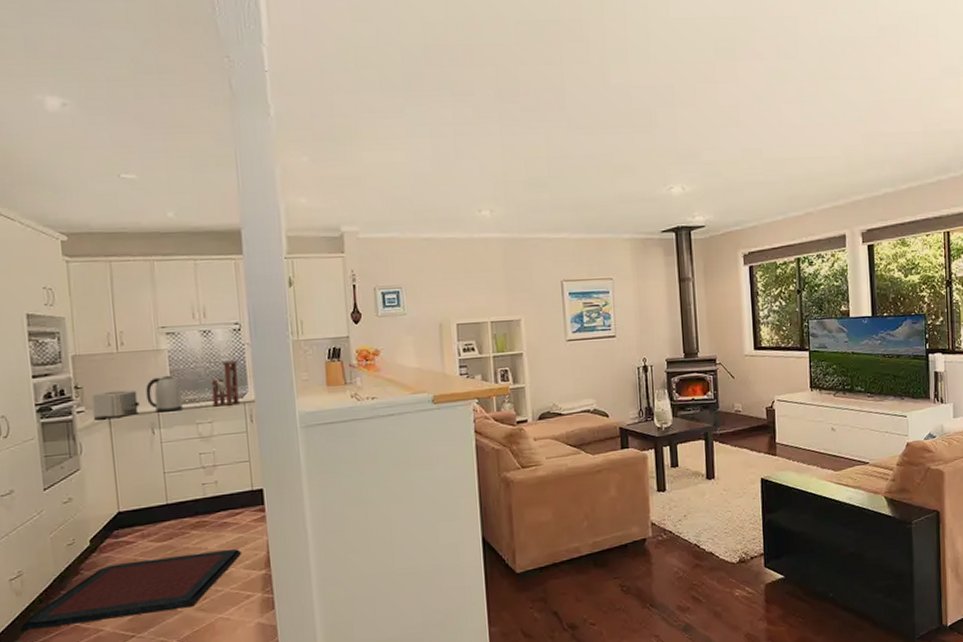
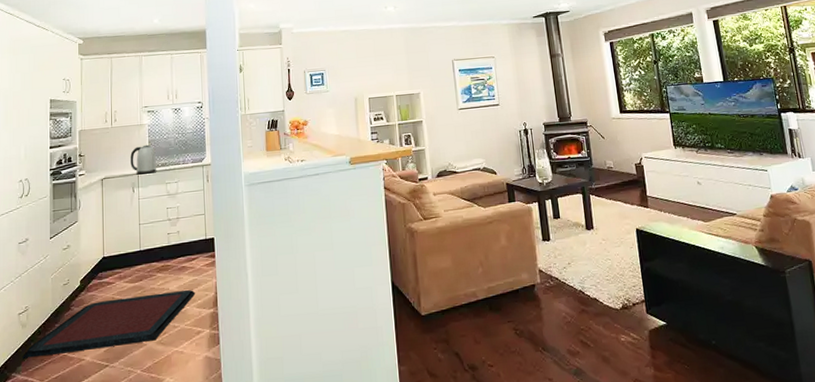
toaster: present [91,389,140,420] -> none [90,156,125,182]
paper towel holder: present [211,360,239,407] -> none [179,131,200,170]

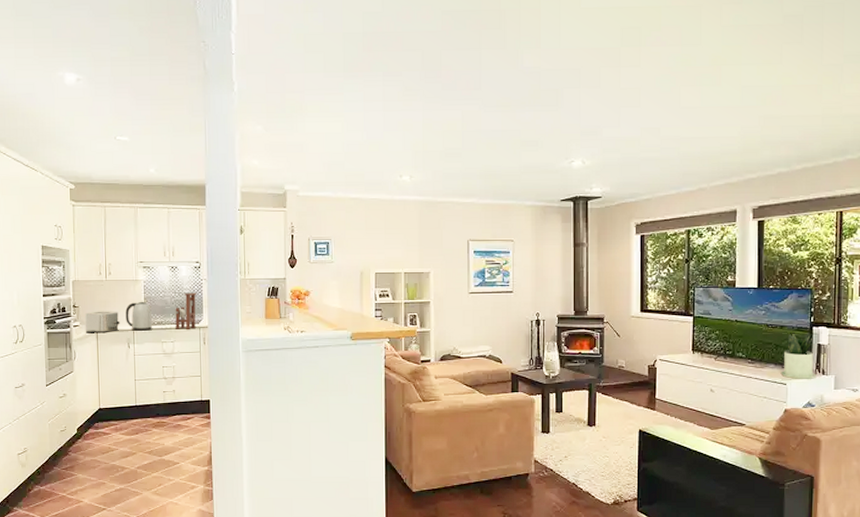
doormat: present [23,289,196,359] -> none [23,446,191,495]
toaster: none [90,156,125,182] -> present [84,311,120,334]
paper towel holder: none [179,131,200,170] -> present [175,292,197,331]
planter: none [758,120,794,165] -> present [780,333,816,379]

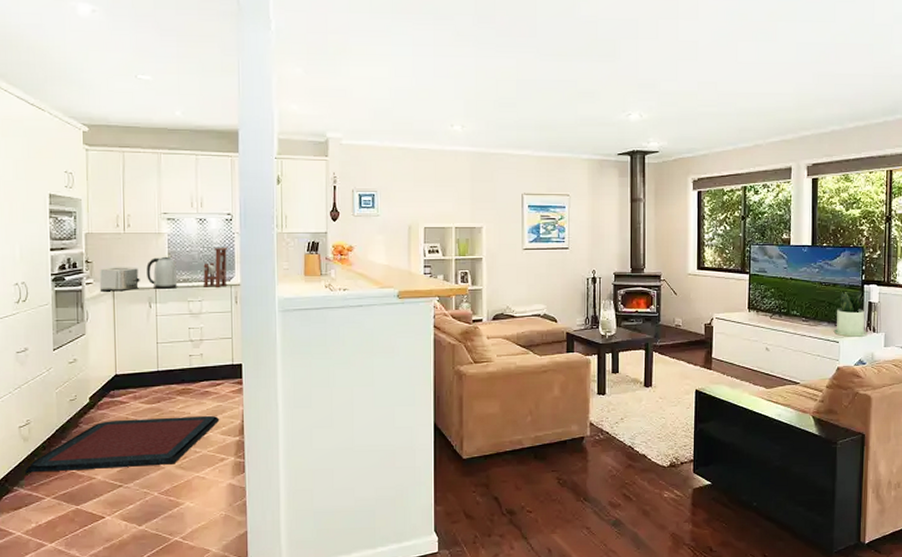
doormat: none [23,446,191,495] -> present [25,415,220,473]

